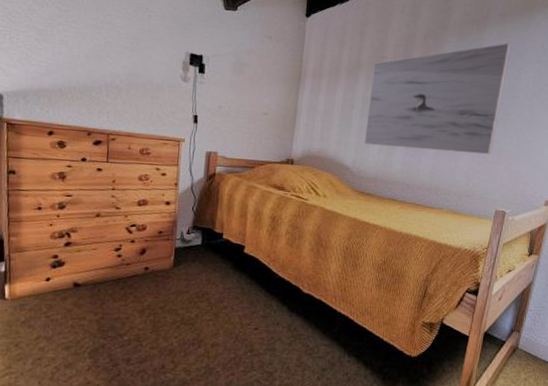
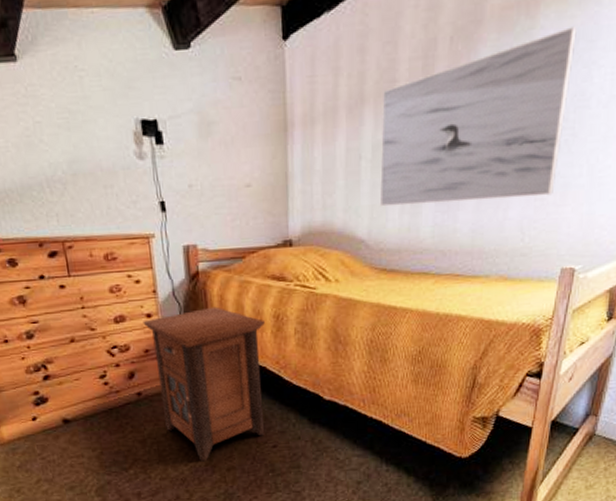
nightstand: none [161,203,263,336] -> present [142,306,265,462]

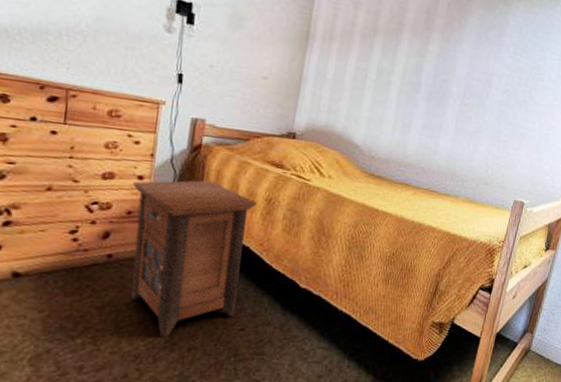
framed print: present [379,26,577,207] -> none [376,19,538,140]

